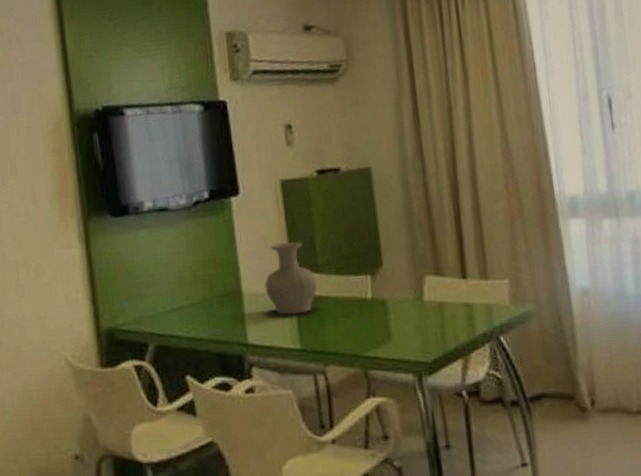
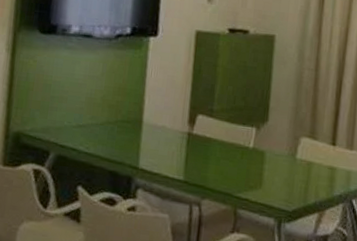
vase: present [264,242,318,315] -> none [163,84,210,151]

